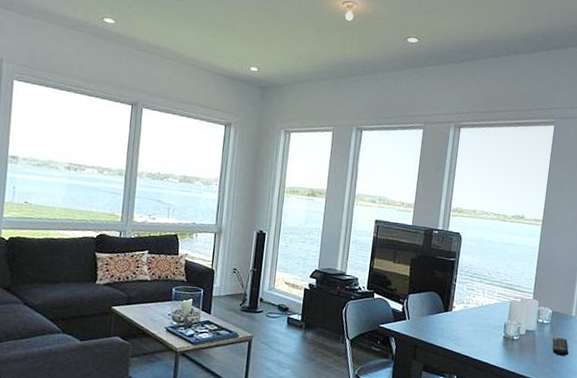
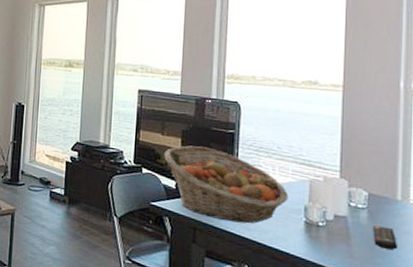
fruit basket: none [394,272,493,340] -> present [164,145,289,224]

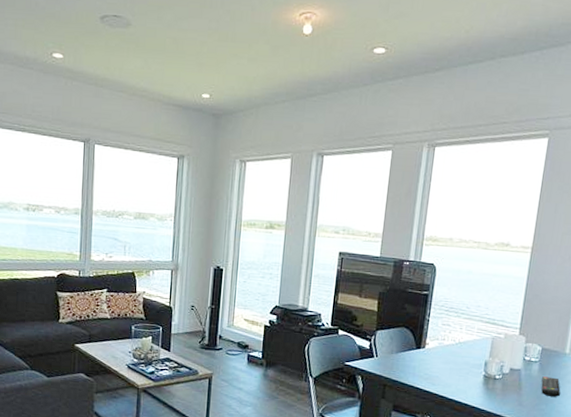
fruit basket: present [164,145,289,224] -> none [360,307,472,379]

